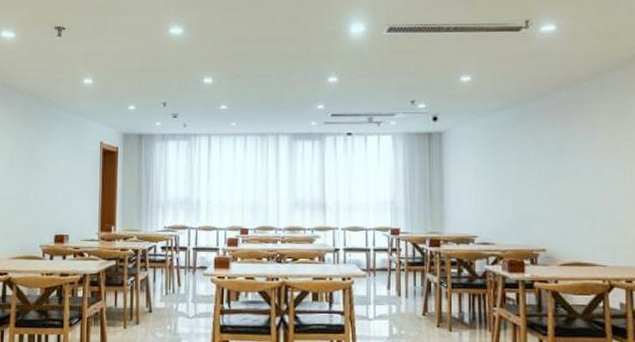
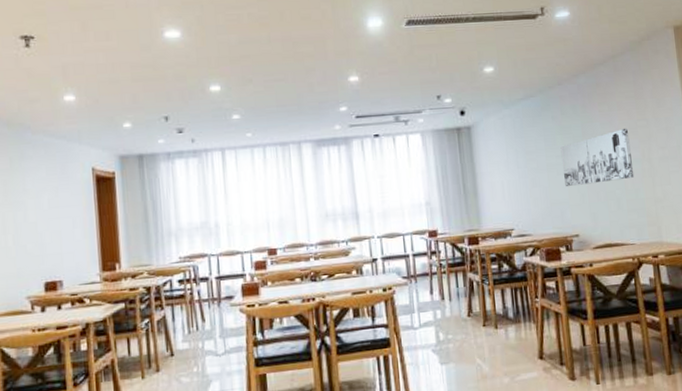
wall art: none [534,146,613,201] -> present [560,128,635,187]

